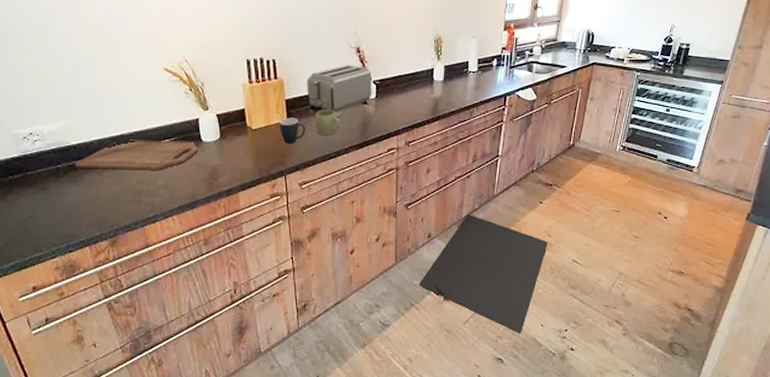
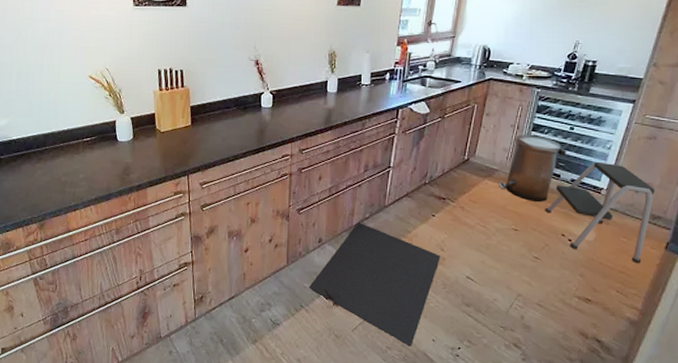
cutting board: present [75,140,198,170] -> none [14,137,114,165]
mug: present [280,117,306,145] -> none [184,122,208,147]
toaster: present [306,65,374,117] -> none [209,76,271,124]
mug: present [315,108,341,135] -> none [216,115,239,140]
pedal bin: none [602,118,663,183] -> present [499,135,566,202]
step stool: none [644,141,738,235] -> present [545,161,655,264]

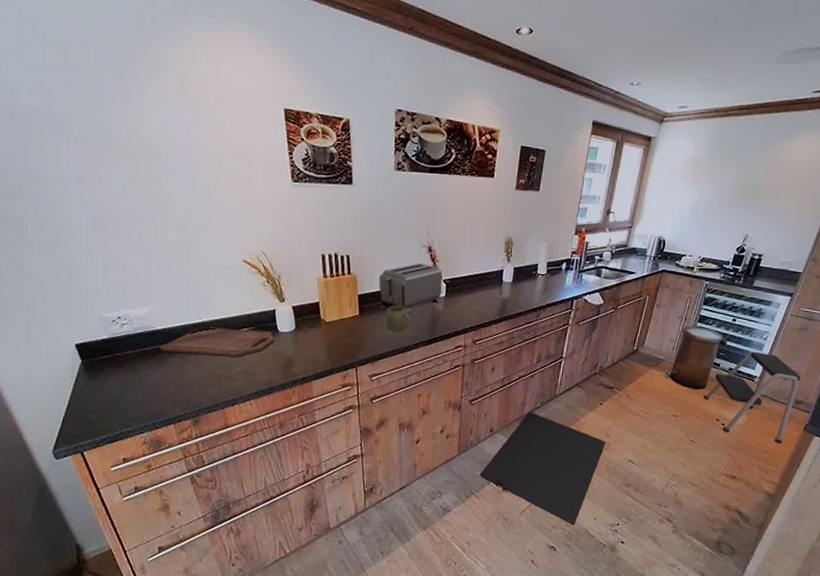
cutting board: none [14,137,114,165] -> present [160,327,274,357]
toaster: none [209,76,271,124] -> present [378,263,444,314]
mug: none [216,115,239,140] -> present [386,305,411,331]

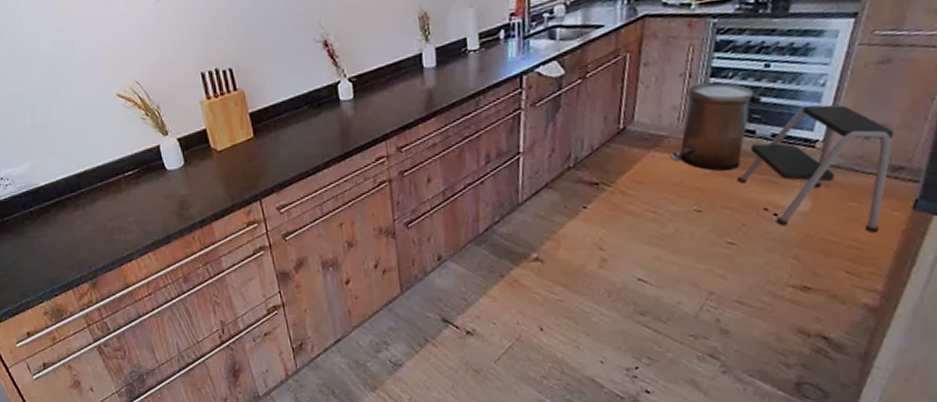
cutting board: present [160,327,274,357] -> none [46,170,164,210]
toaster: present [378,263,444,314] -> none [269,62,353,127]
mug: present [386,305,411,331] -> none [285,118,316,150]
door mat: present [479,412,606,525] -> none [433,229,600,373]

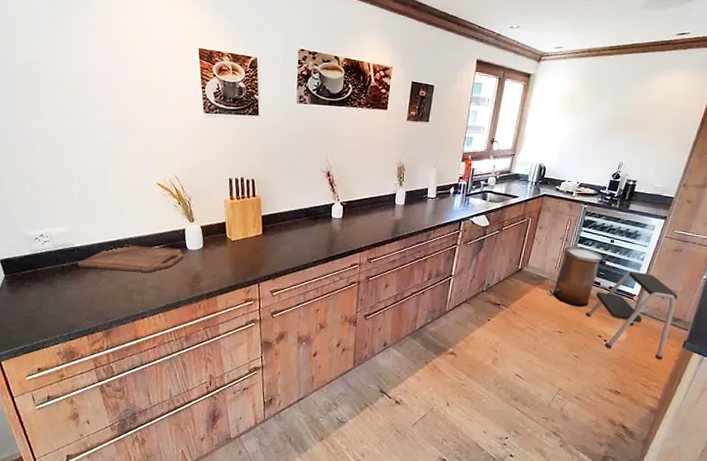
cutting board: none [46,170,164,210] -> present [77,245,183,273]

